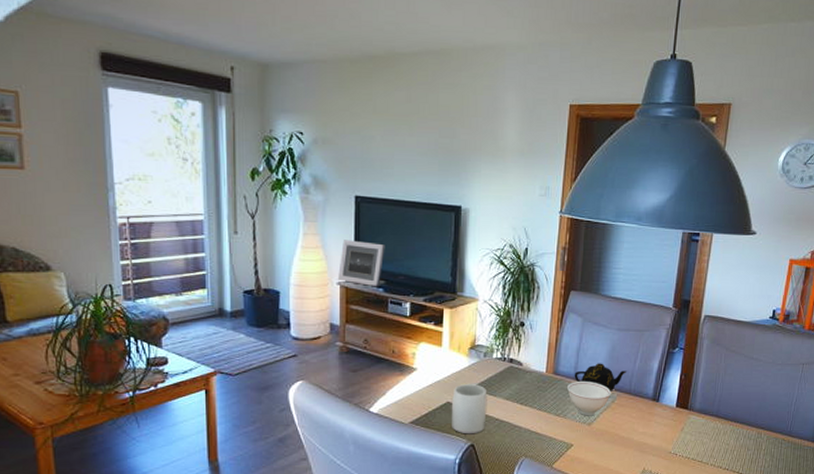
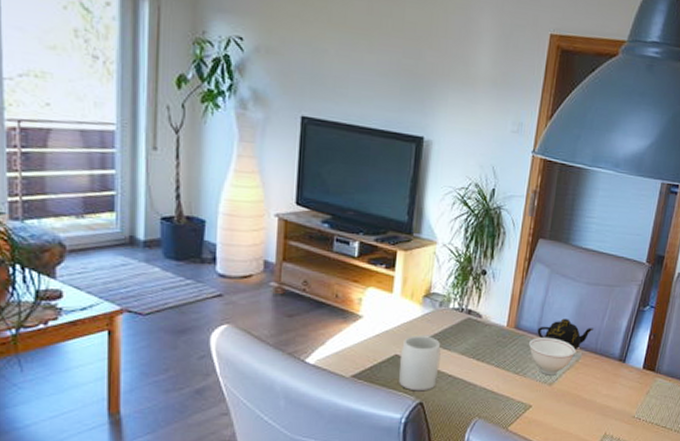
picture frame: present [338,239,385,287] -> none [277,165,334,222]

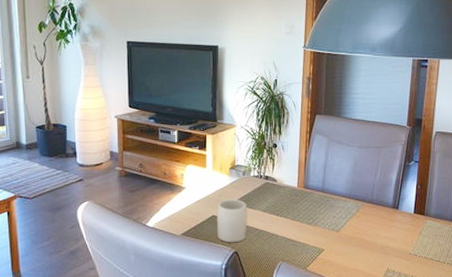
bowl: present [529,338,576,376] -> none [317,194,355,224]
teapot: present [537,318,595,350] -> none [322,177,369,202]

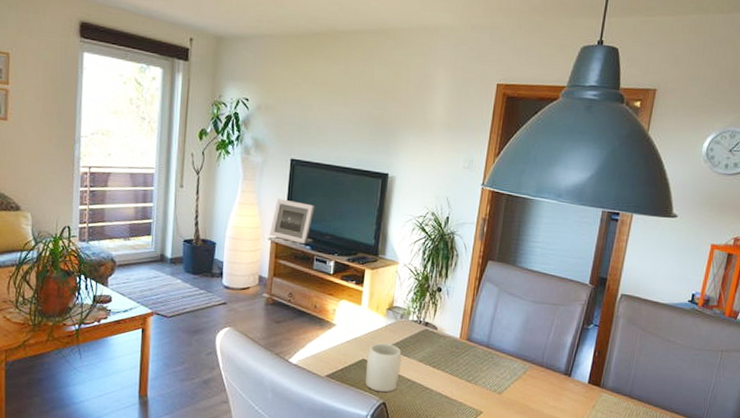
picture frame: none [115,79,154,119] -> present [270,198,315,245]

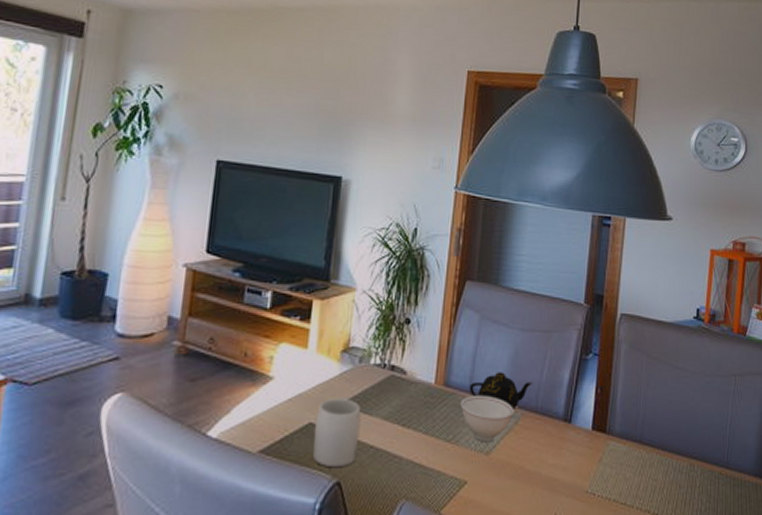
picture frame: present [270,198,315,245] -> none [185,211,248,271]
bowl: none [480,349,523,385] -> present [461,396,514,442]
teapot: none [487,333,541,362] -> present [469,372,534,409]

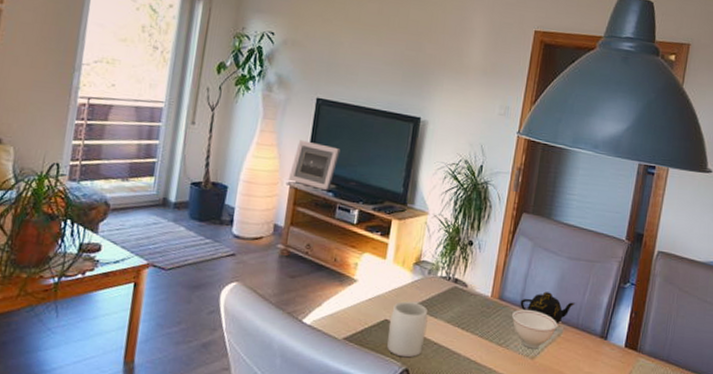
picture frame: none [185,211,248,271] -> present [289,140,341,191]

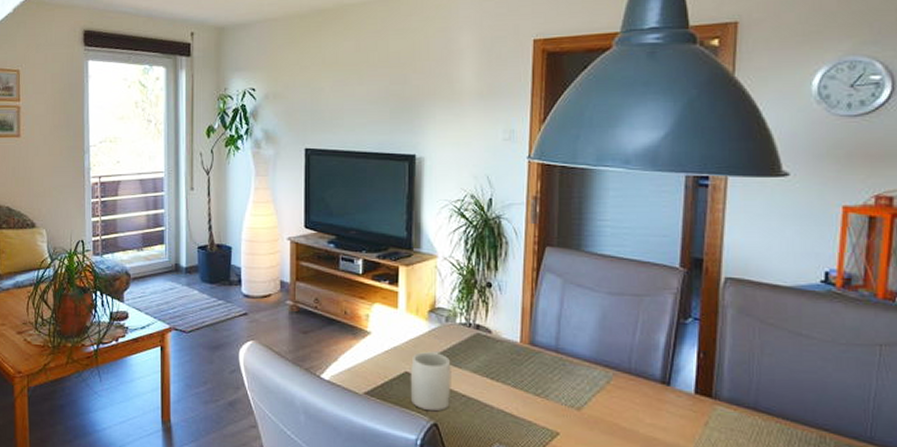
picture frame: present [289,140,341,191] -> none [289,193,336,243]
bowl: present [512,309,557,349] -> none [548,355,604,399]
teapot: present [520,291,576,324] -> none [556,333,625,369]

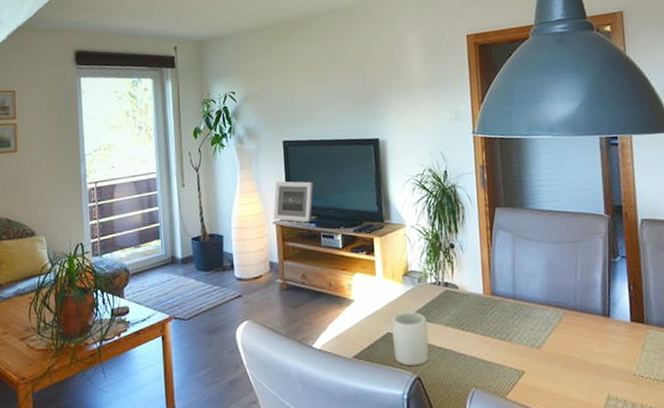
picture frame: none [289,193,336,243] -> present [273,181,314,223]

